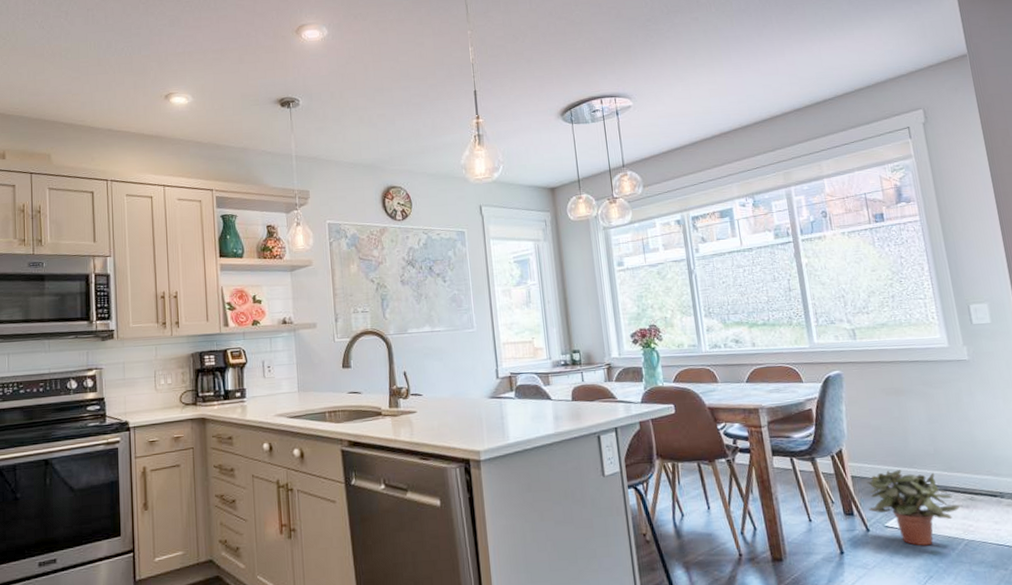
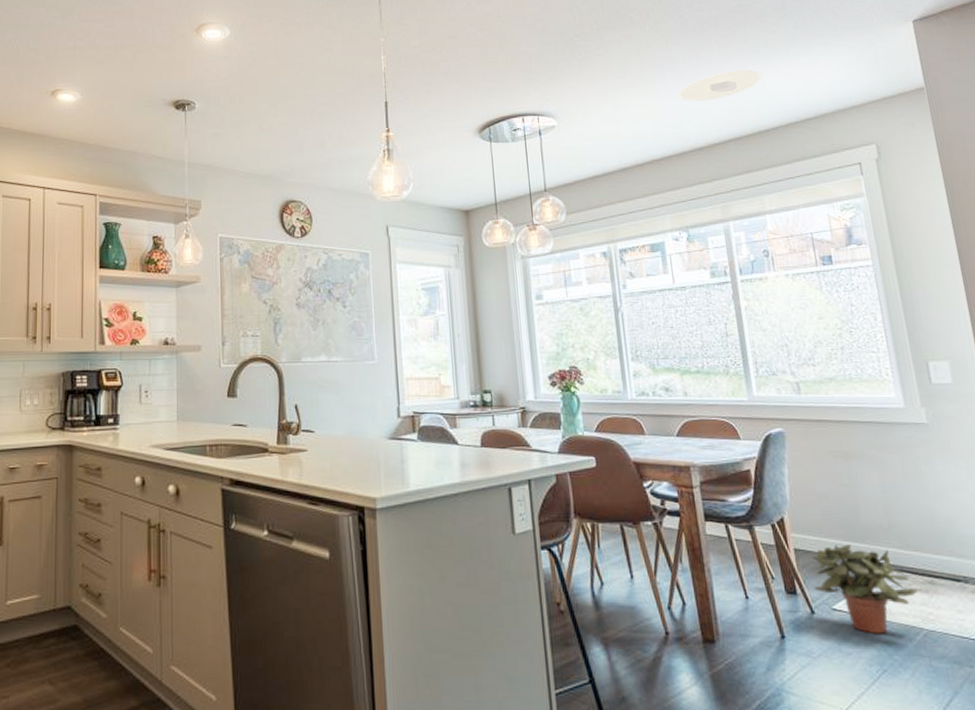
recessed light: none [743,45,820,77] -> present [679,69,763,101]

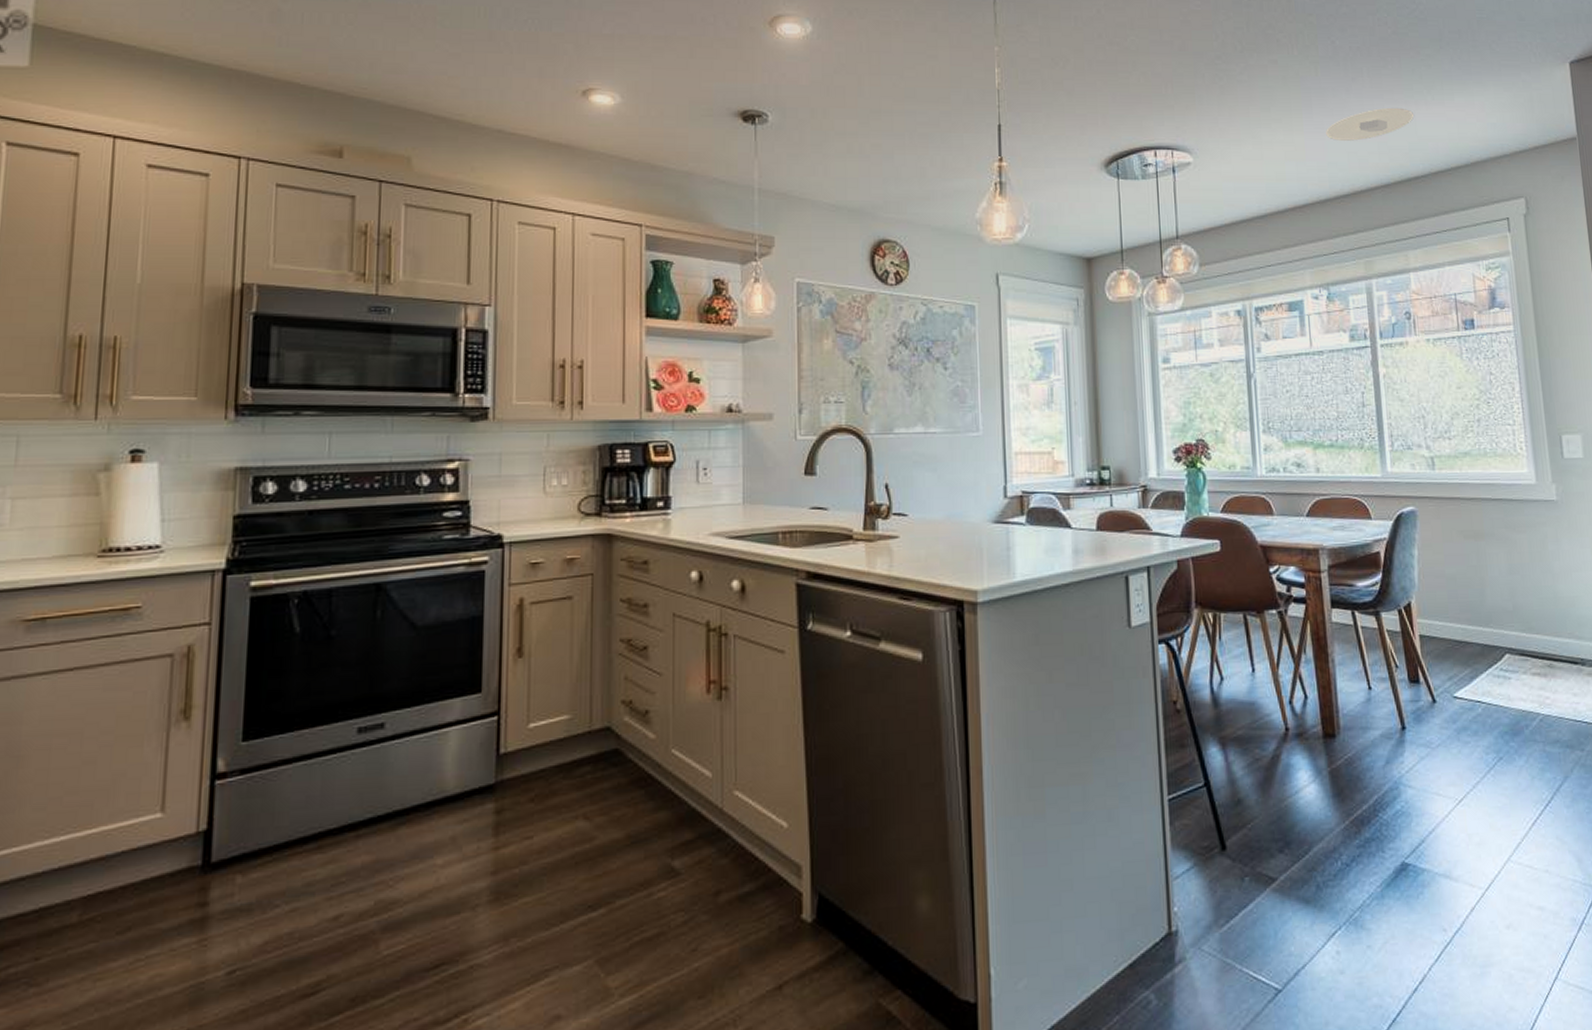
potted plant: present [812,544,918,634] -> none [1436,629,1538,721]

